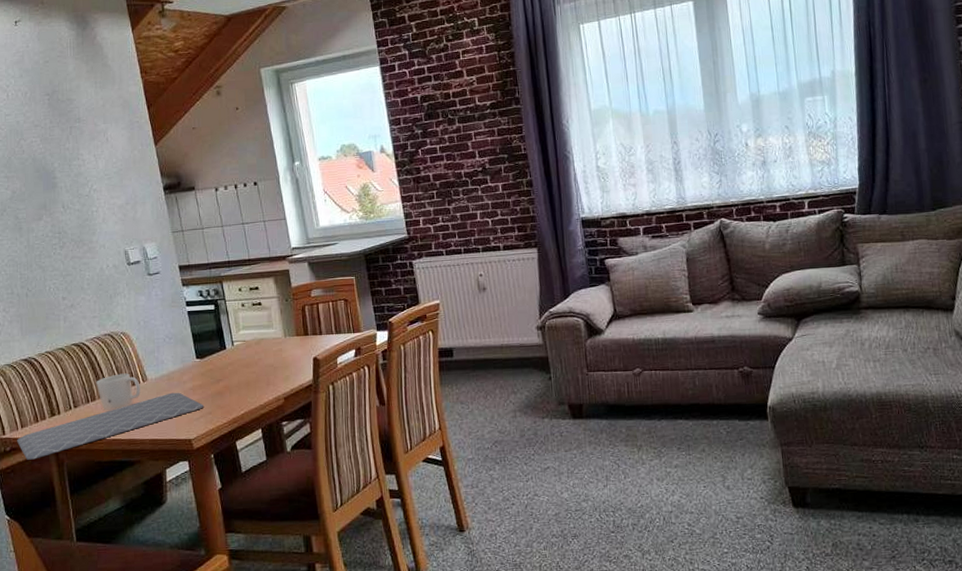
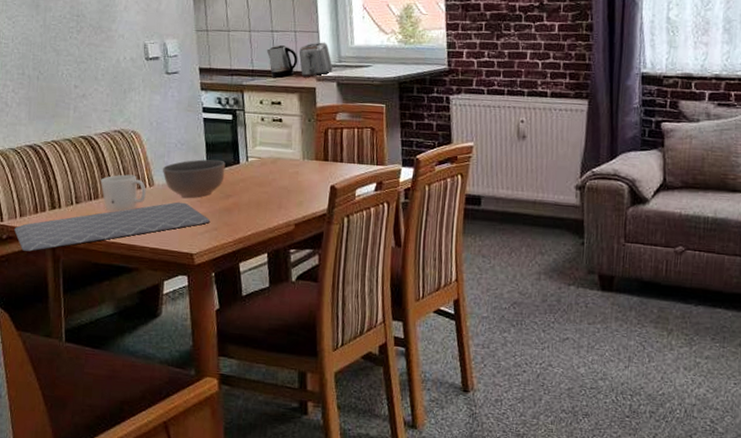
bowl: none [153,348,213,389] -> present [162,159,226,199]
kettle: none [239,234,270,266] -> present [266,44,298,79]
toaster: none [269,227,303,262] -> present [299,42,333,78]

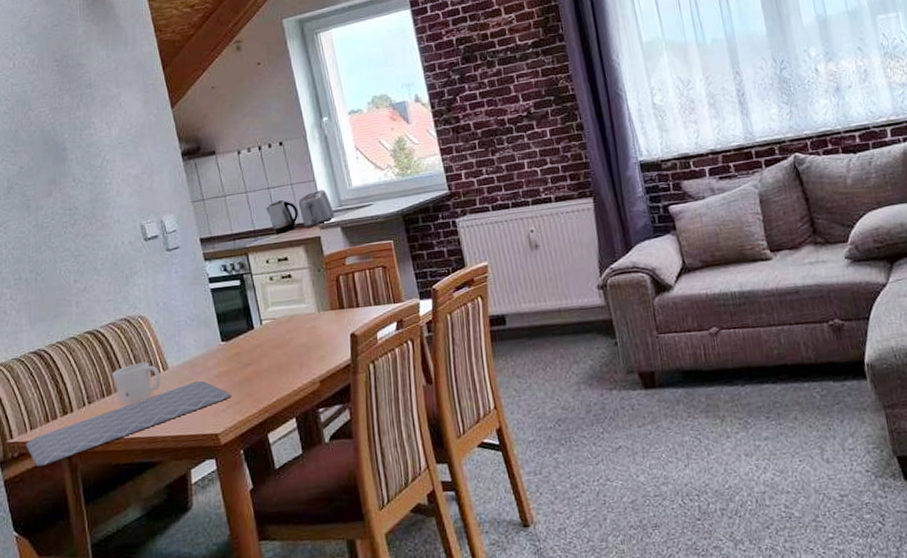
bowl: present [162,159,226,199] -> none [174,328,240,377]

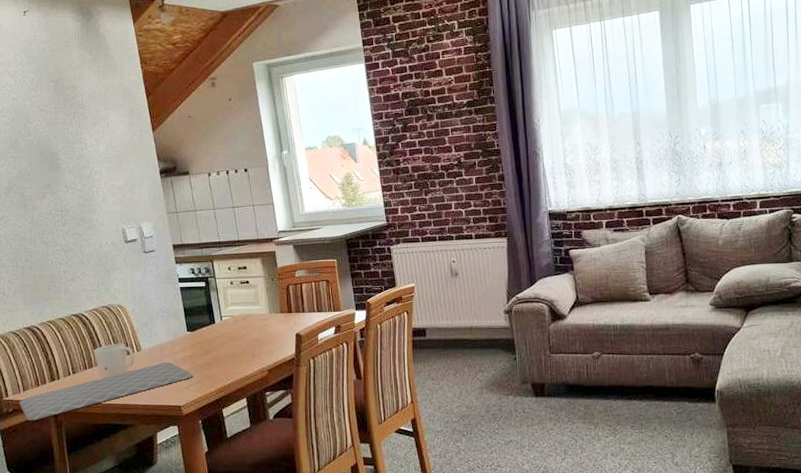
kettle: present [265,199,299,235] -> none [229,217,258,247]
toaster: present [298,189,335,229] -> none [258,212,289,244]

